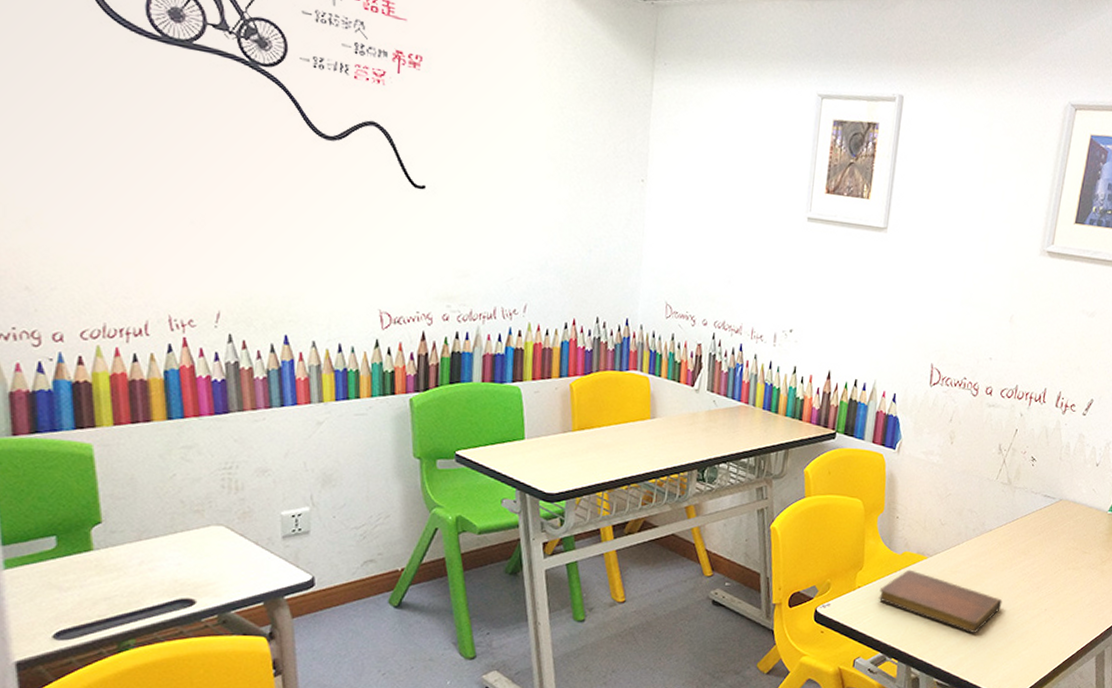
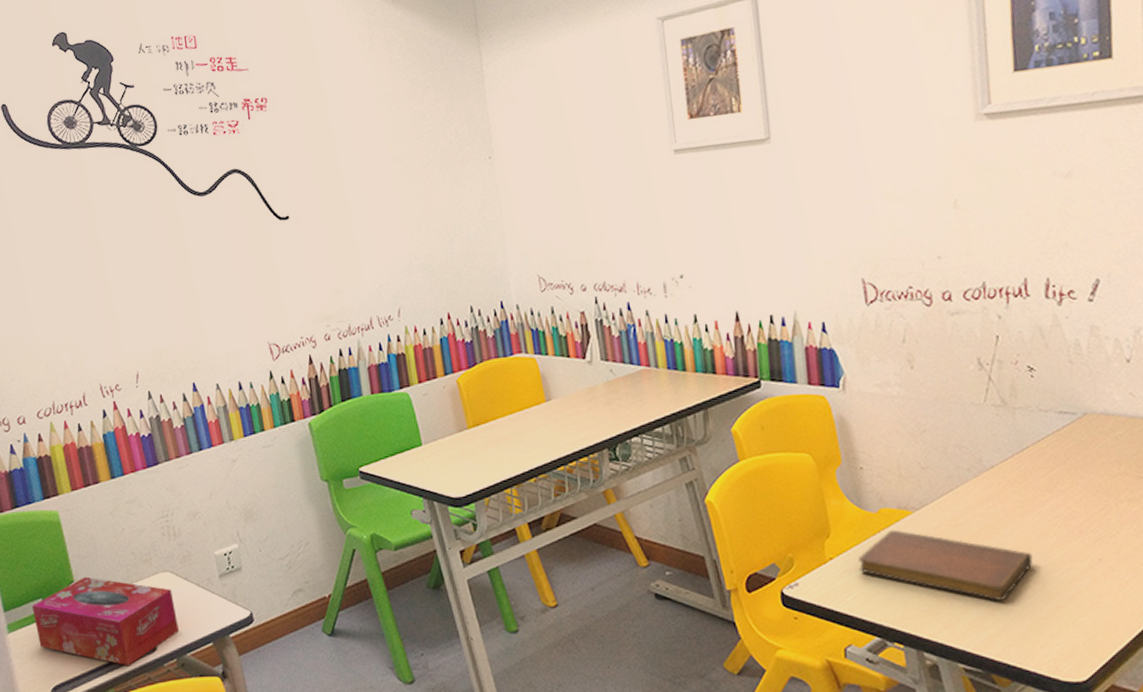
tissue box: none [40,519,226,618] -> present [31,576,179,666]

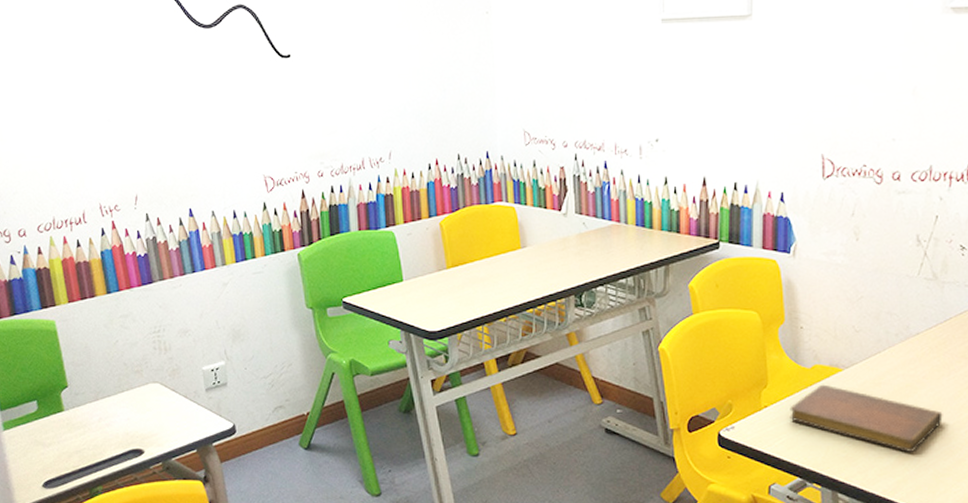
tissue box: present [31,576,179,666] -> none [26,383,165,467]

